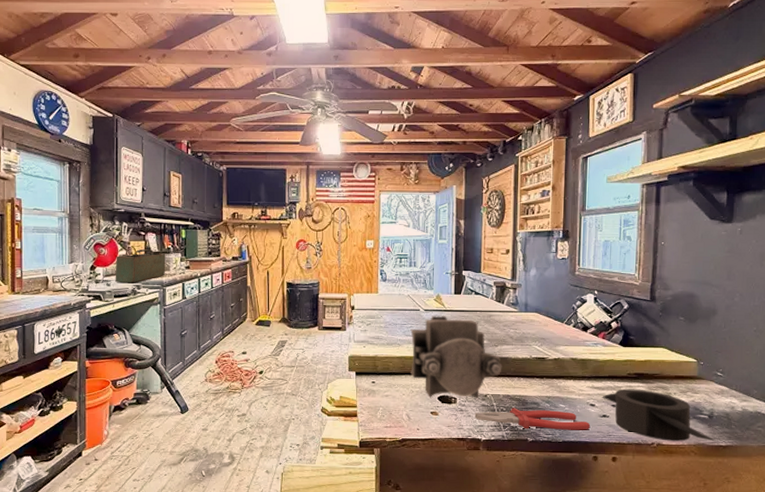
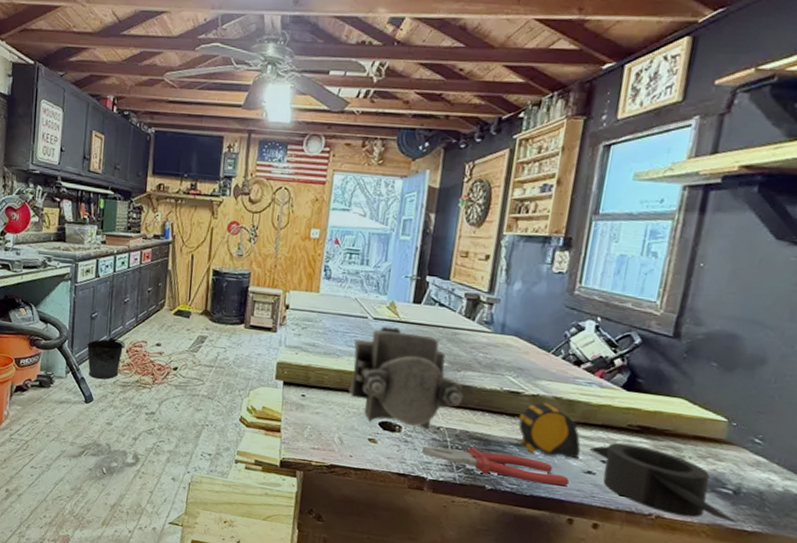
toolbox: present [115,249,166,284] -> none [25,217,81,255]
bucket: none [179,351,215,391] -> present [87,338,126,380]
tape measure: none [499,364,595,406] -> present [454,402,581,458]

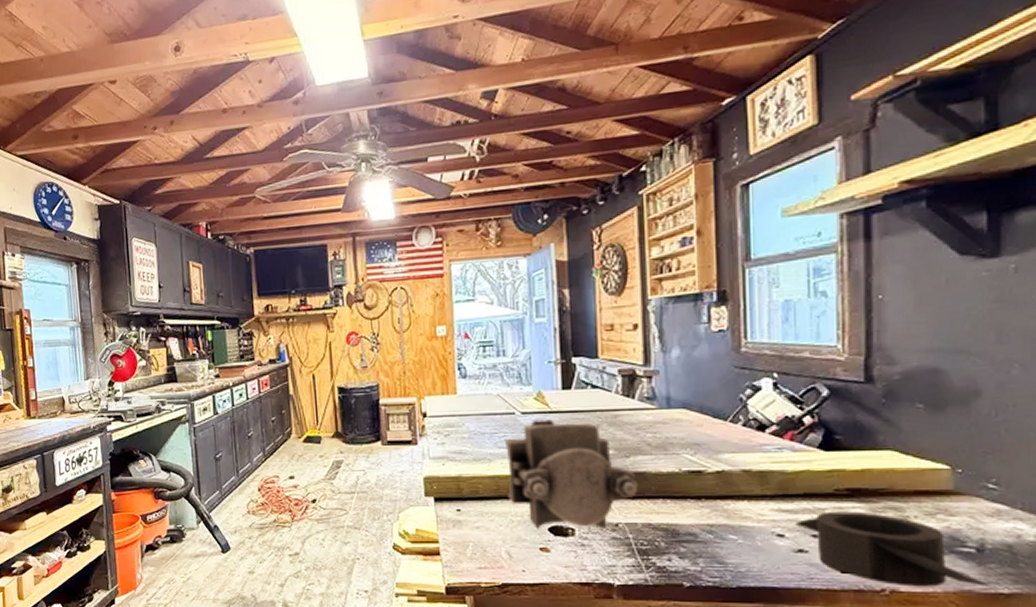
bucket: present [87,338,126,380] -> none [215,477,257,525]
pliers: present [421,446,570,486] -> none [602,540,780,573]
tape measure: present [454,402,581,458] -> none [637,478,784,538]

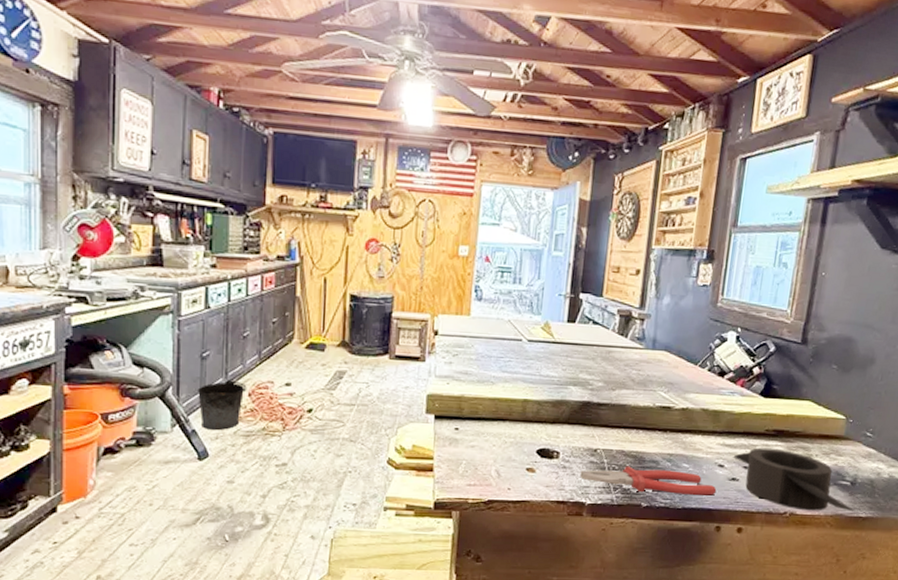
bucket: none [215,477,257,525] -> present [198,380,247,431]
clamp: present [504,419,639,529] -> none [504,348,619,453]
pliers: none [602,540,780,573] -> present [580,466,717,496]

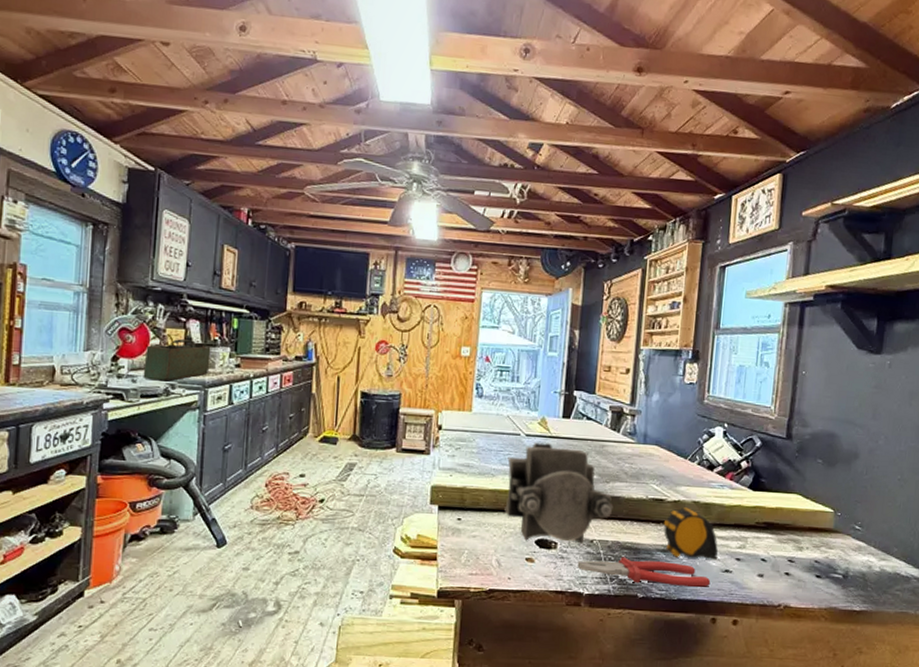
toolbox: none [108,236,183,284] -> present [143,339,211,382]
bucket: present [198,380,247,431] -> none [219,471,264,520]
clamp: none [504,348,619,453] -> present [504,442,614,544]
tape measure: none [611,415,726,467] -> present [607,507,718,558]
duct tape: present [733,447,856,512] -> none [725,540,849,605]

